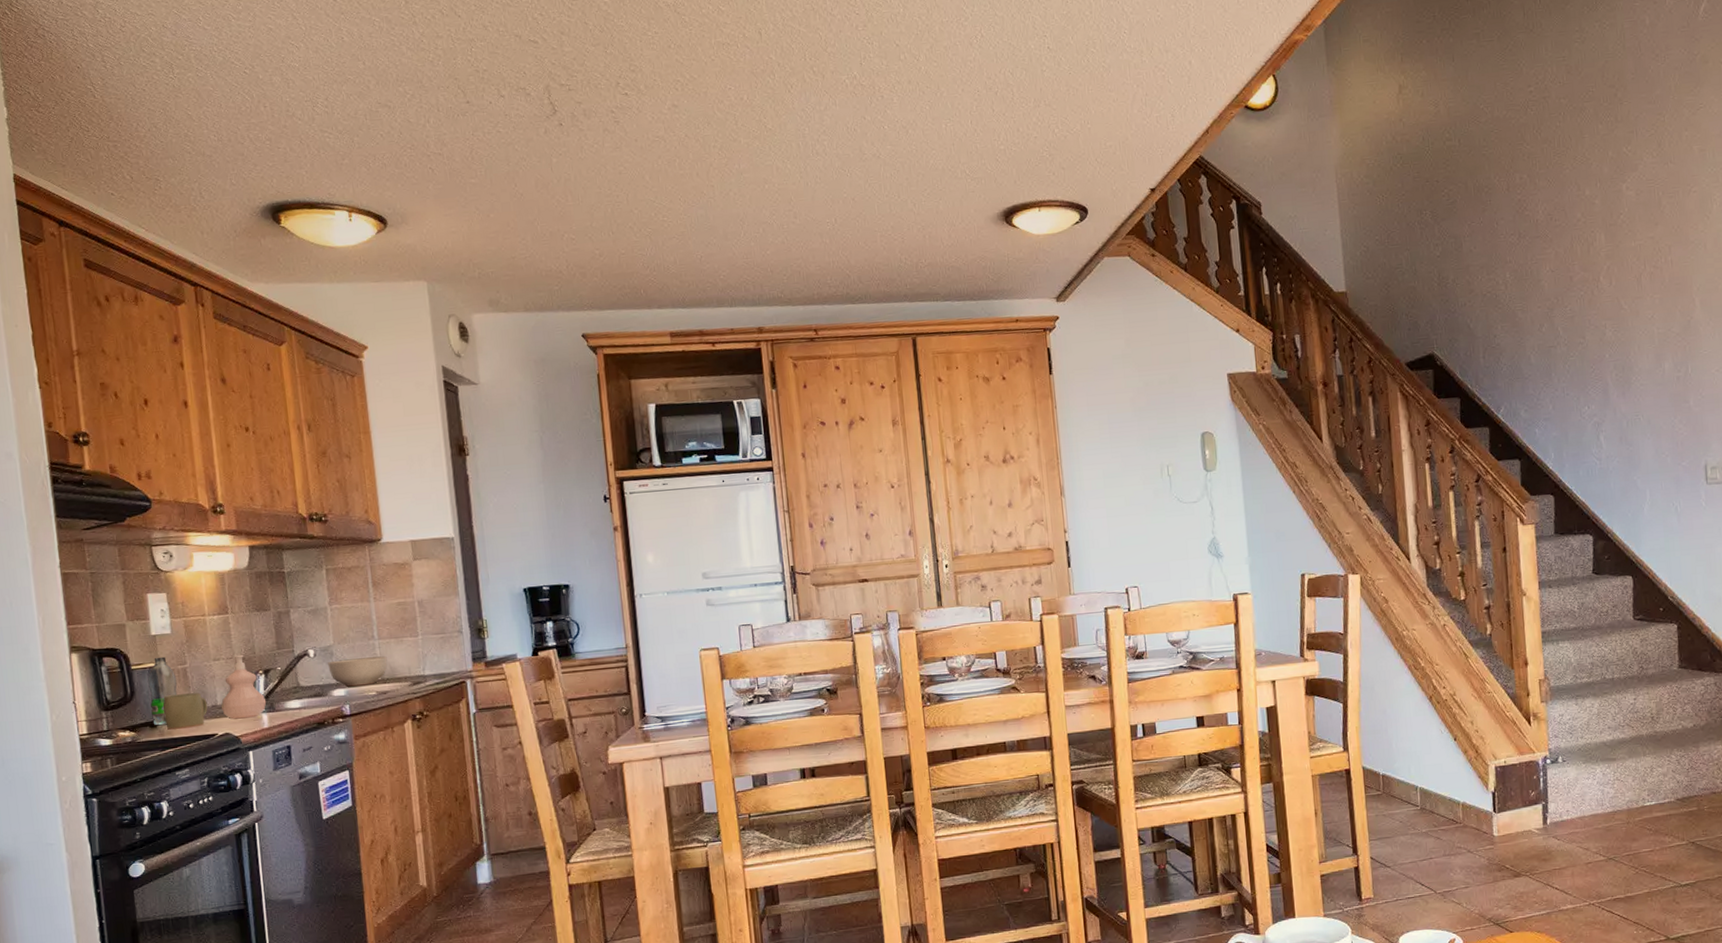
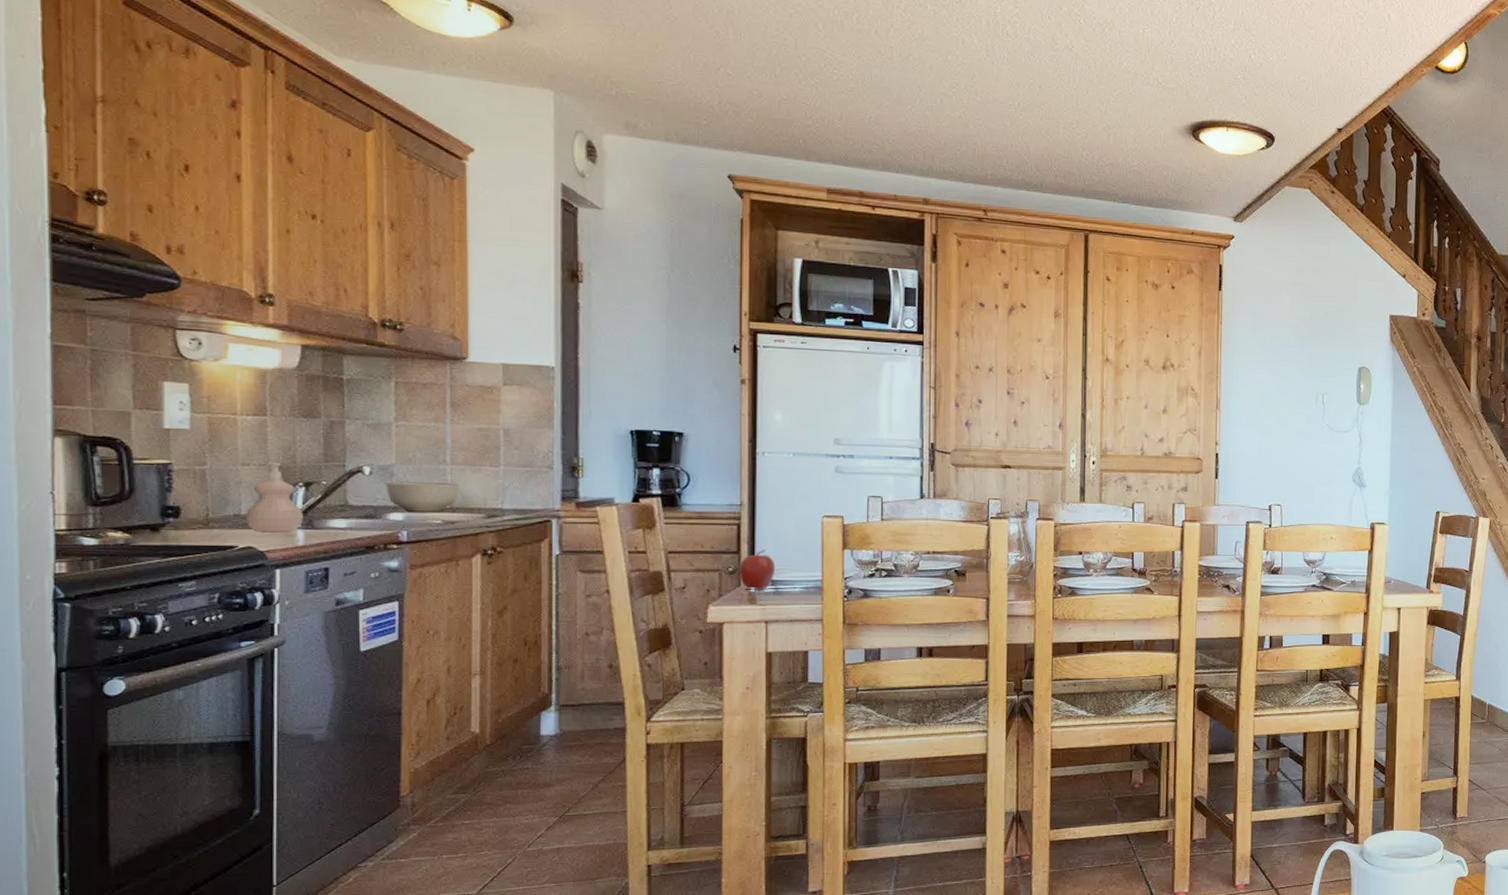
bottle: present [148,656,178,727] -> none [154,453,192,531]
mug: present [162,693,208,730] -> none [169,497,228,537]
fruit: none [631,688,664,728] -> present [738,549,776,590]

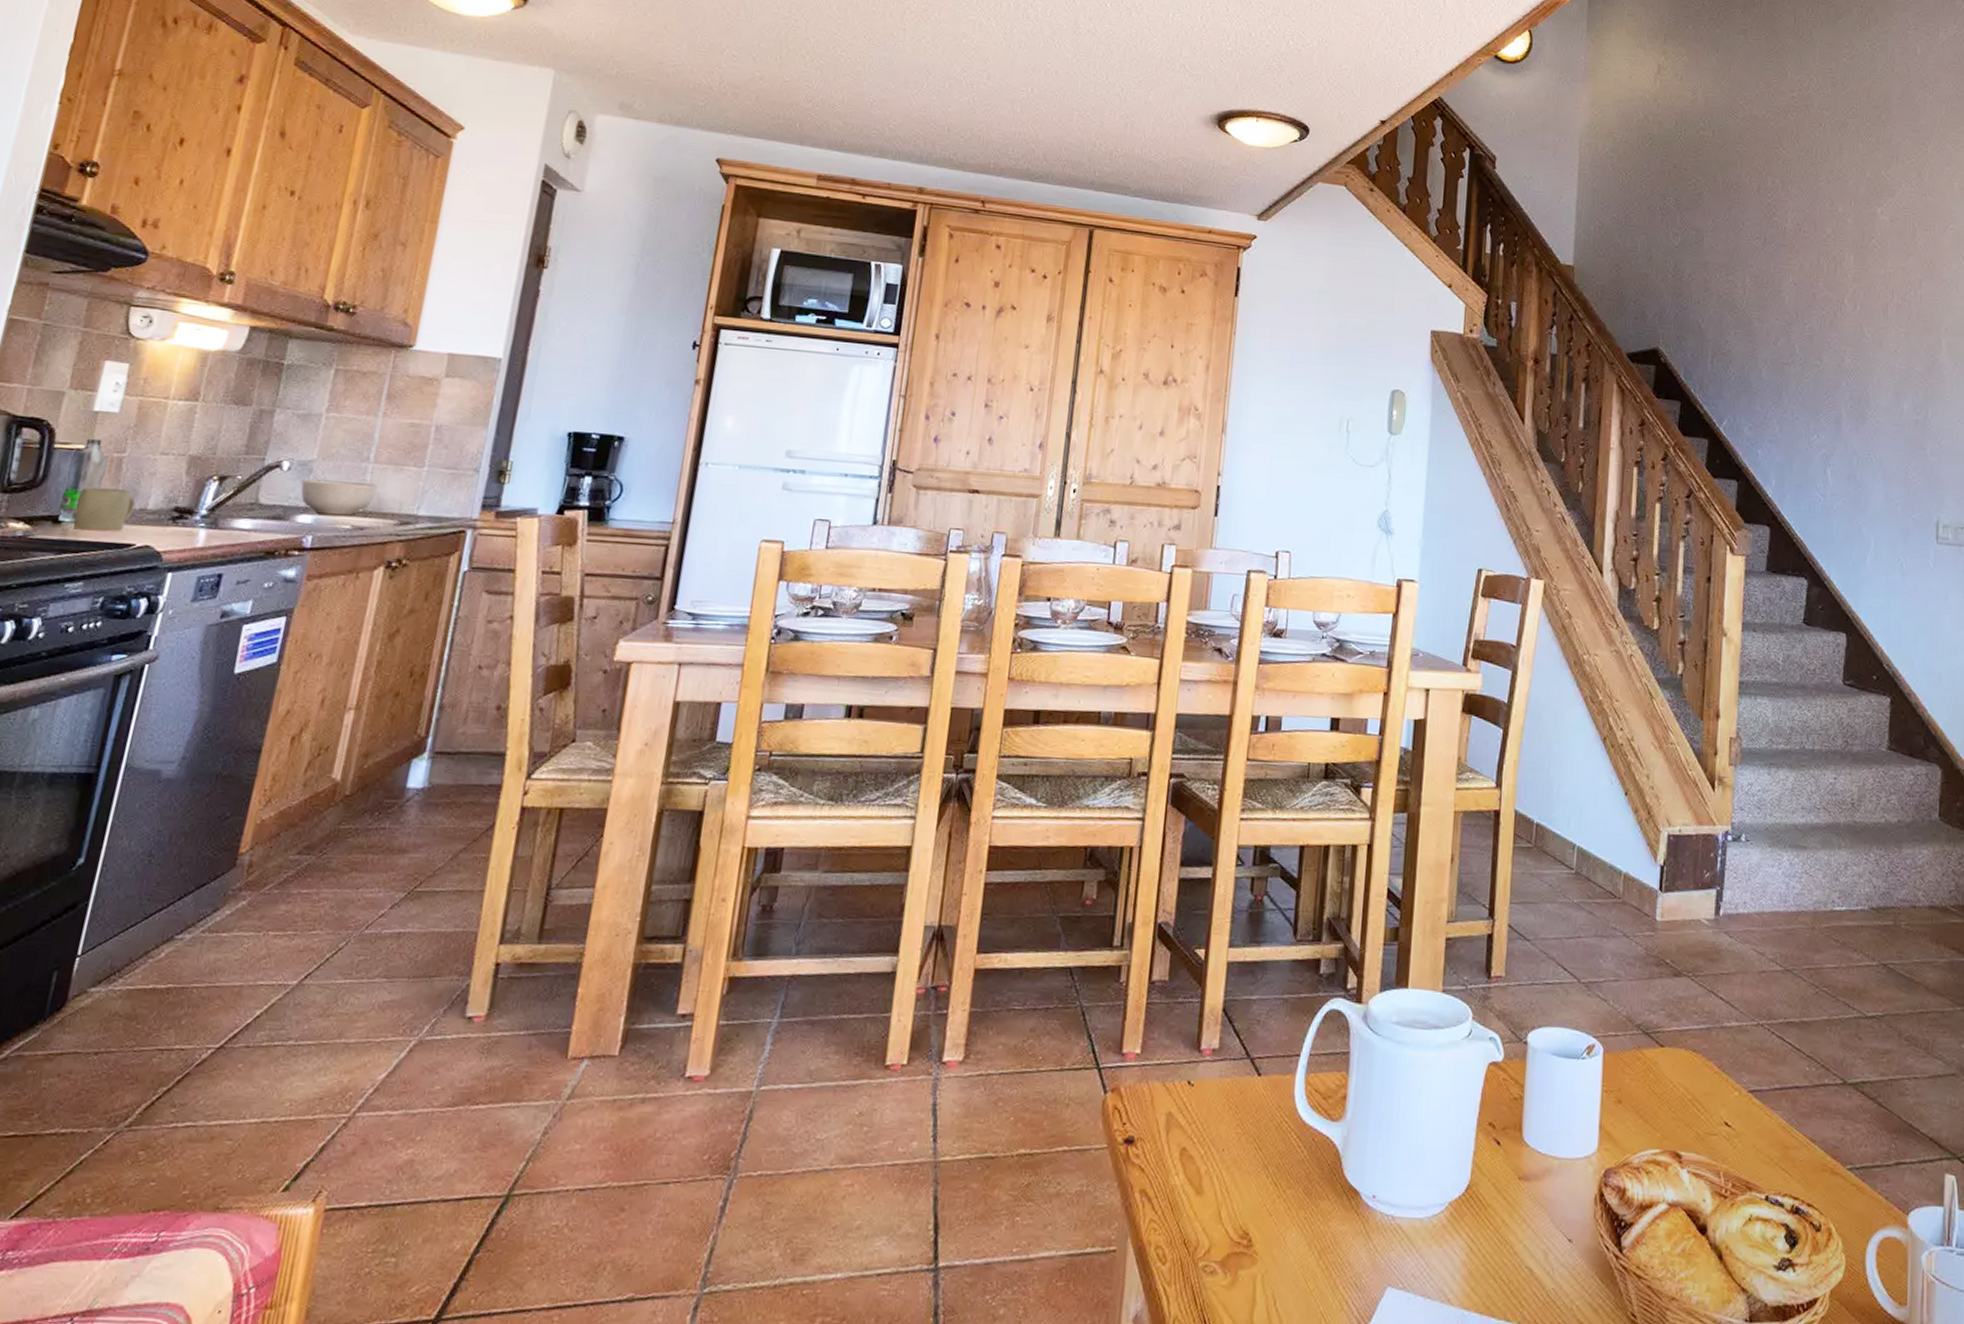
bottle: none [154,453,192,531] -> present [58,438,108,525]
mug: none [169,497,228,537] -> present [72,487,136,532]
soap bottle: present [245,462,304,533] -> none [150,452,211,532]
fruit: present [738,549,776,590] -> none [658,576,701,625]

